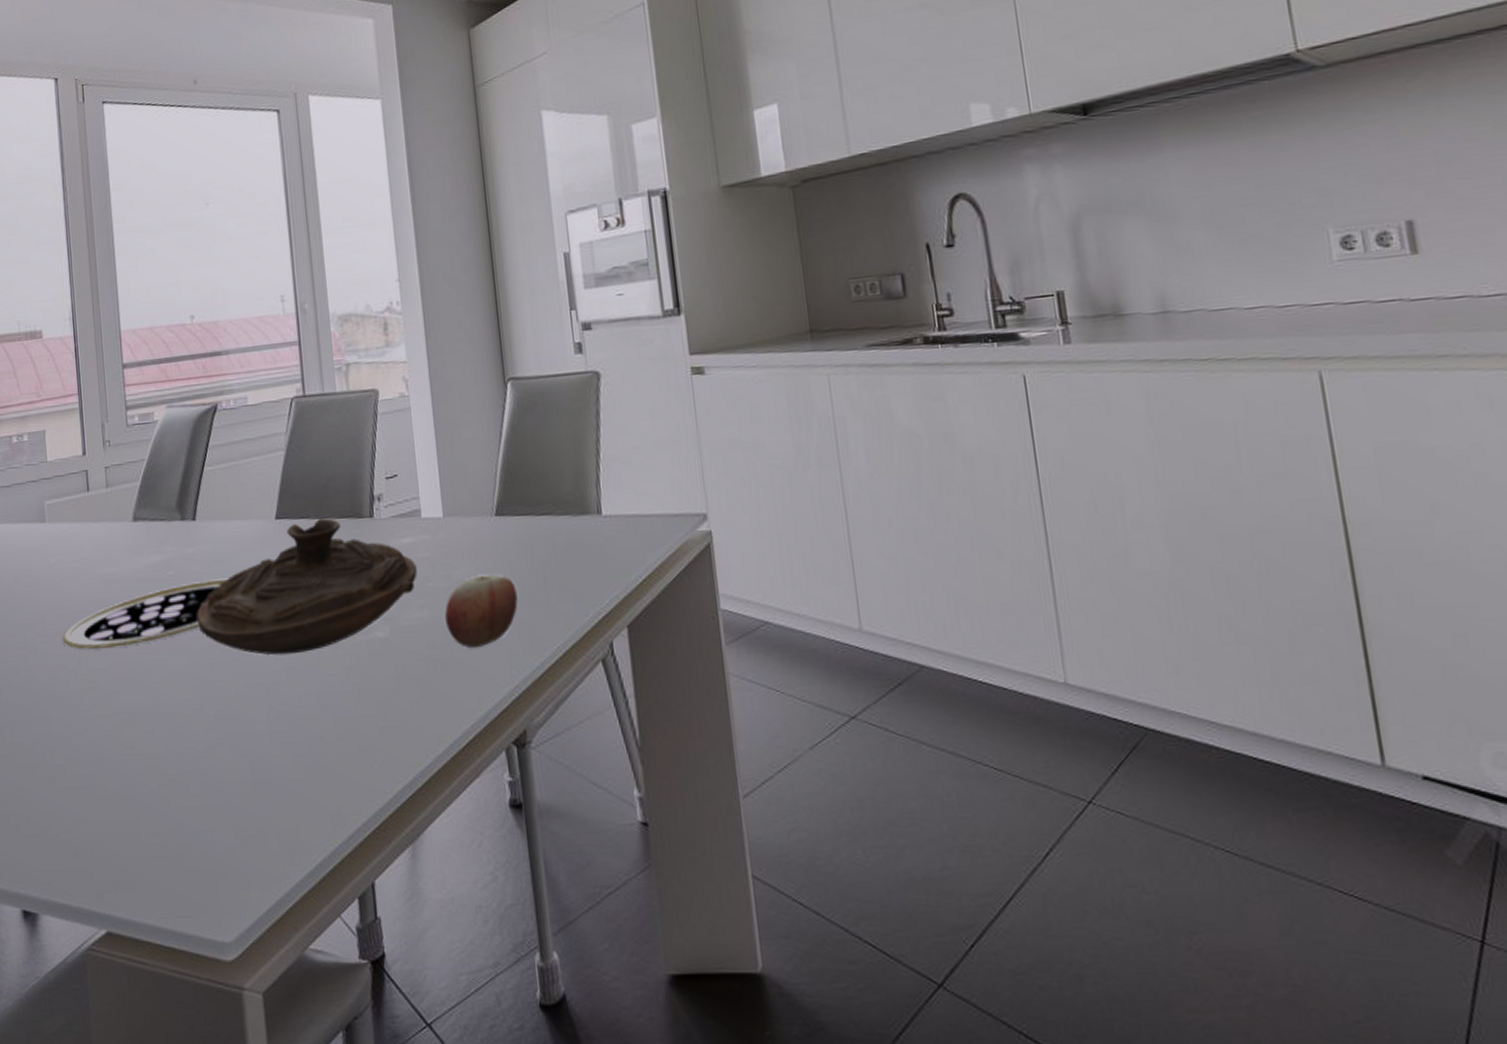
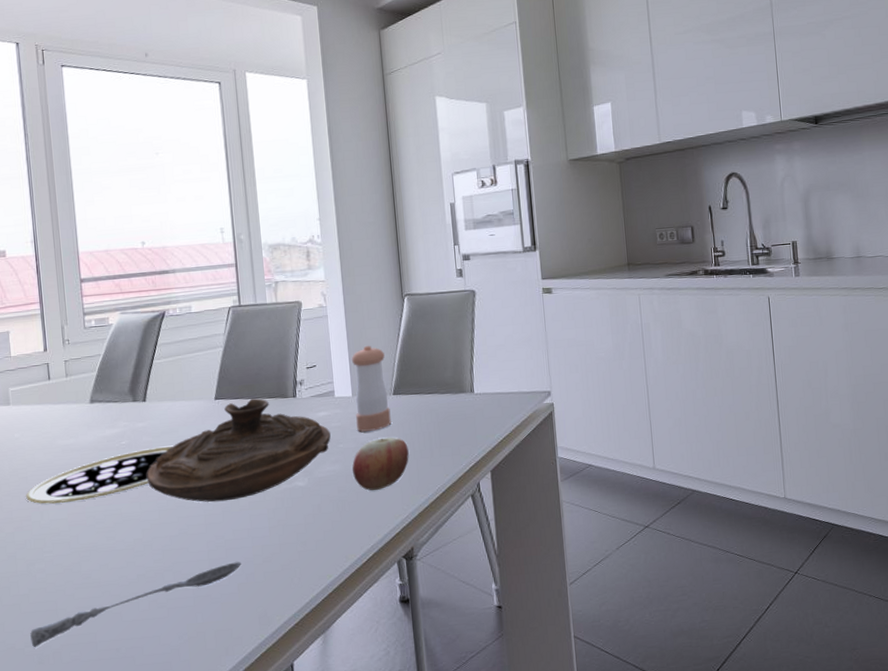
soupspoon: none [66,737,309,835] -> present [30,562,241,648]
pepper shaker: none [441,447,494,566] -> present [351,345,392,432]

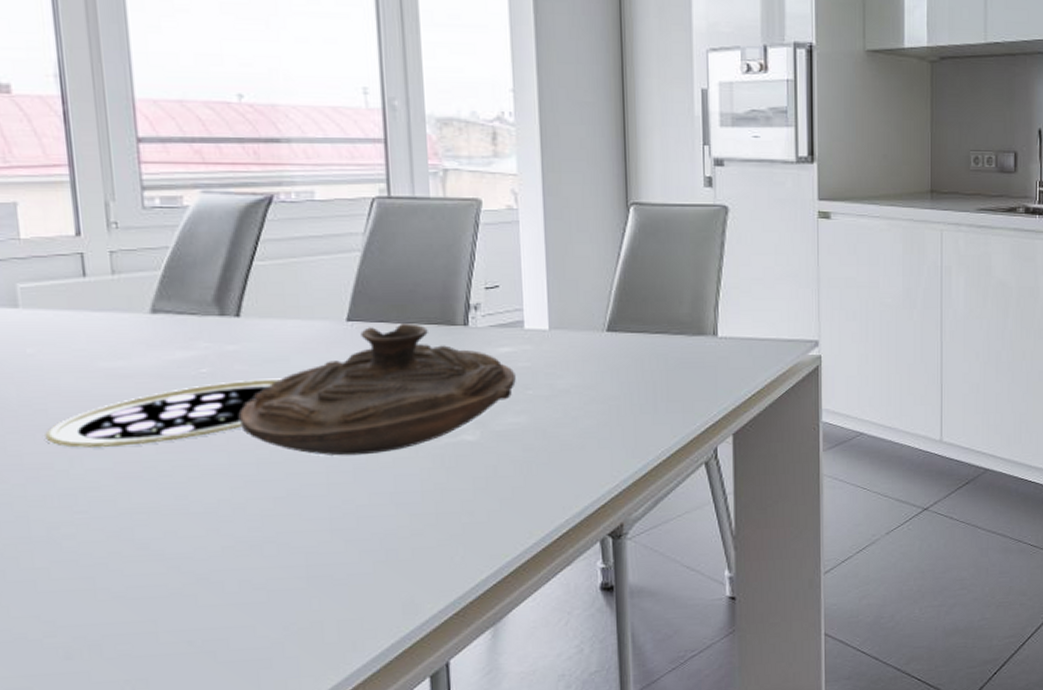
soupspoon: present [30,562,241,648] -> none [52,534,379,639]
pepper shaker: present [351,345,392,432] -> none [550,265,602,376]
apple: present [352,437,409,491] -> none [545,385,624,452]

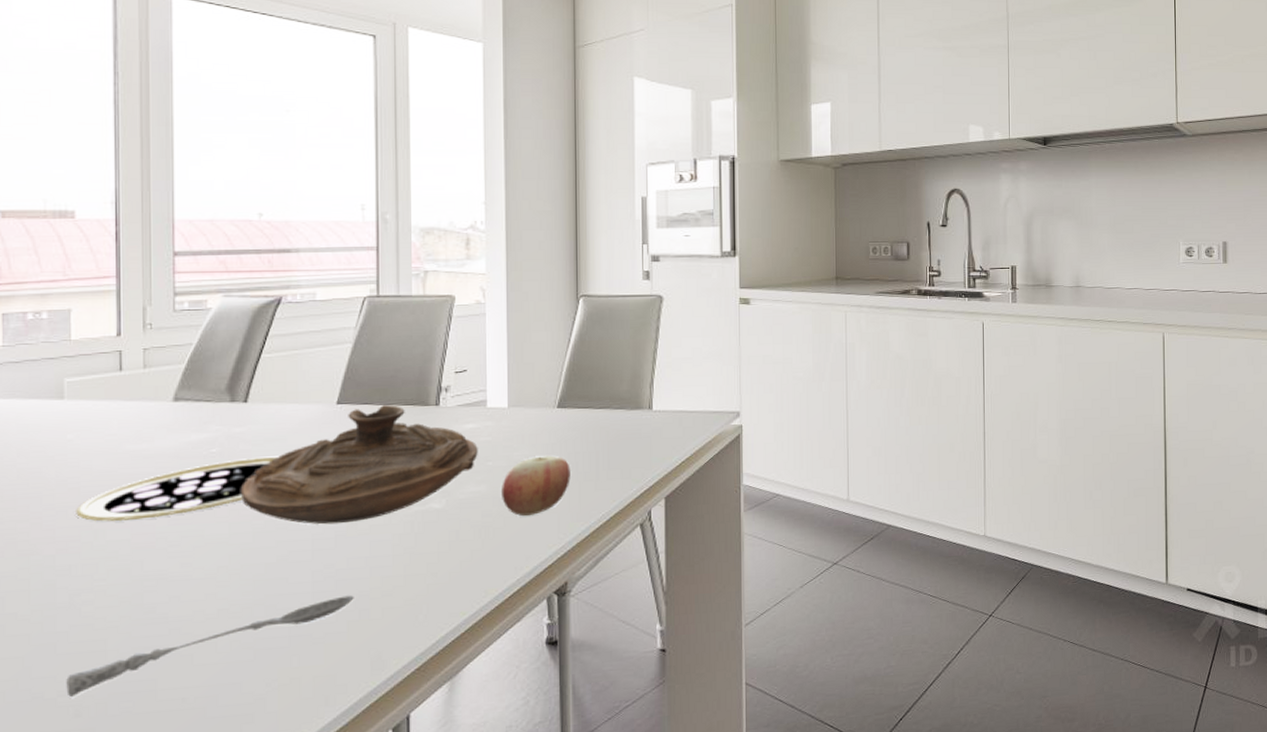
soupspoon: none [52,534,379,639] -> present [66,595,354,698]
apple: none [545,385,624,452] -> present [502,455,571,517]

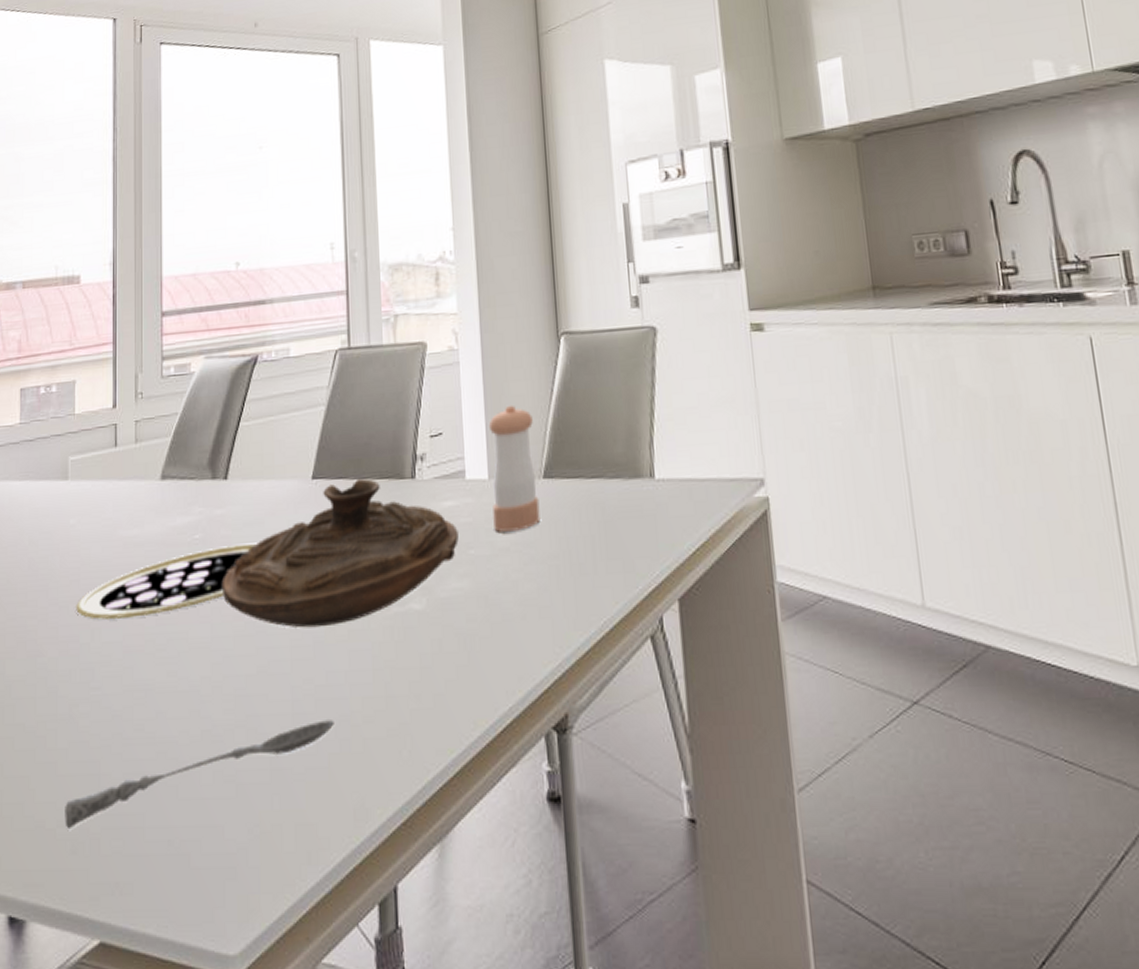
apple: present [502,455,571,517] -> none [486,541,564,623]
pepper shaker: none [509,350,553,448] -> present [488,405,540,532]

